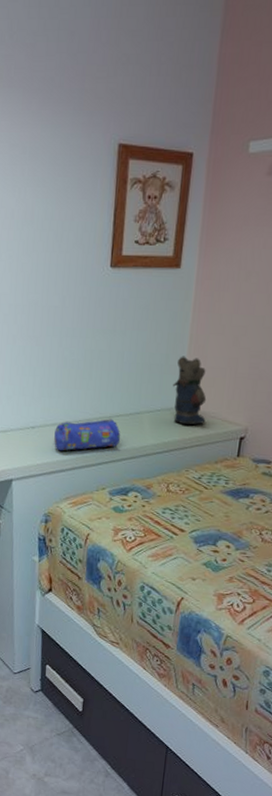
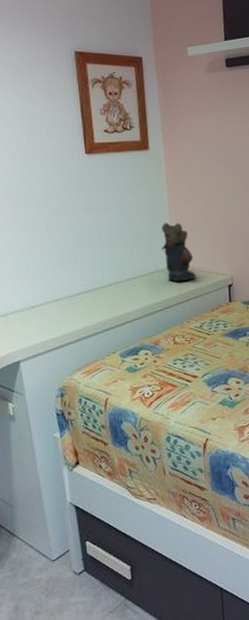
pencil case: present [54,417,121,451] -> none [56,286,123,325]

